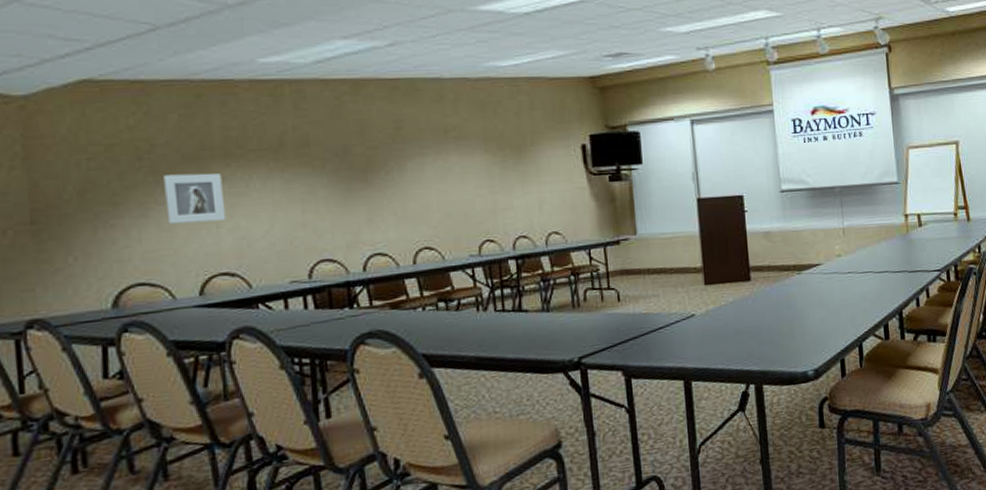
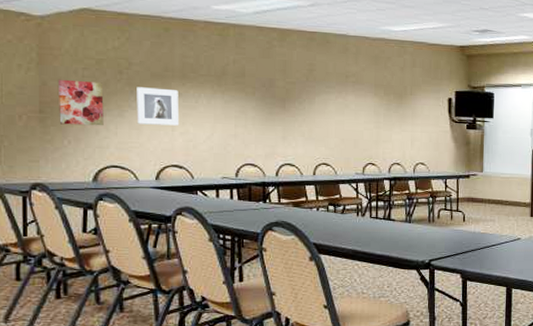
wall art: none [53,174,122,237] -> present [57,79,104,126]

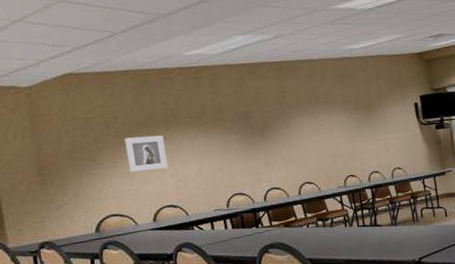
wall art: present [57,79,104,126] -> none [51,139,99,184]

